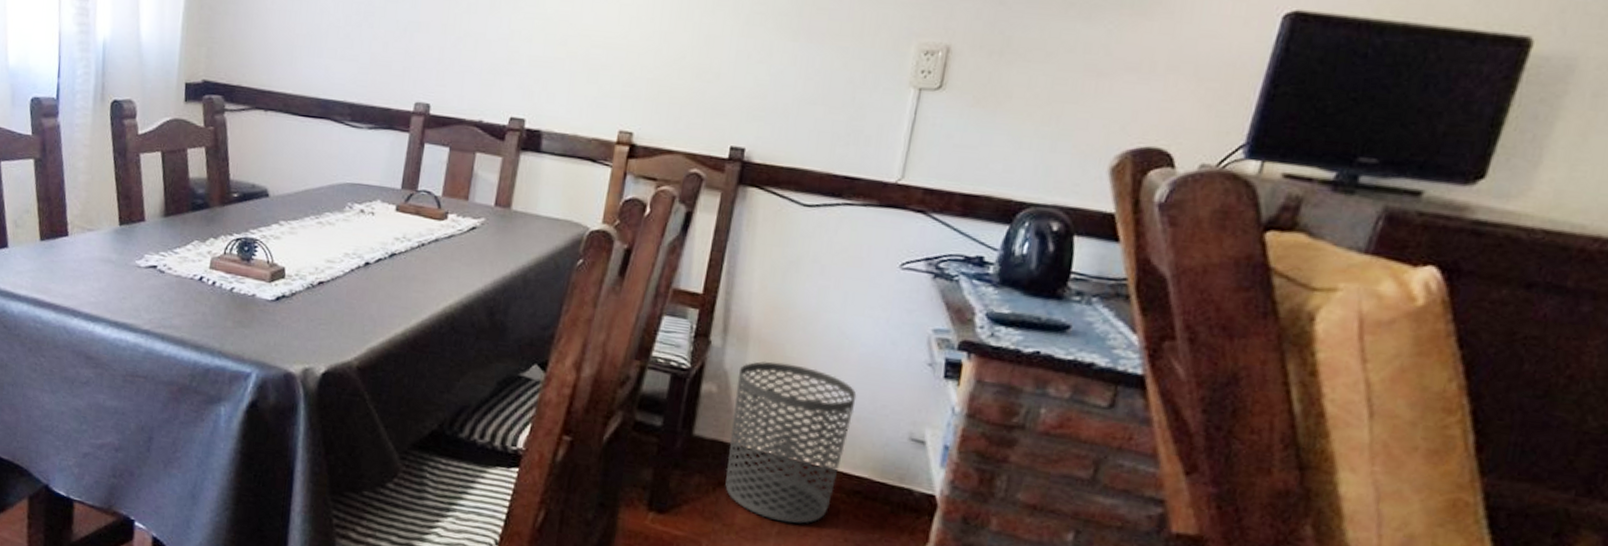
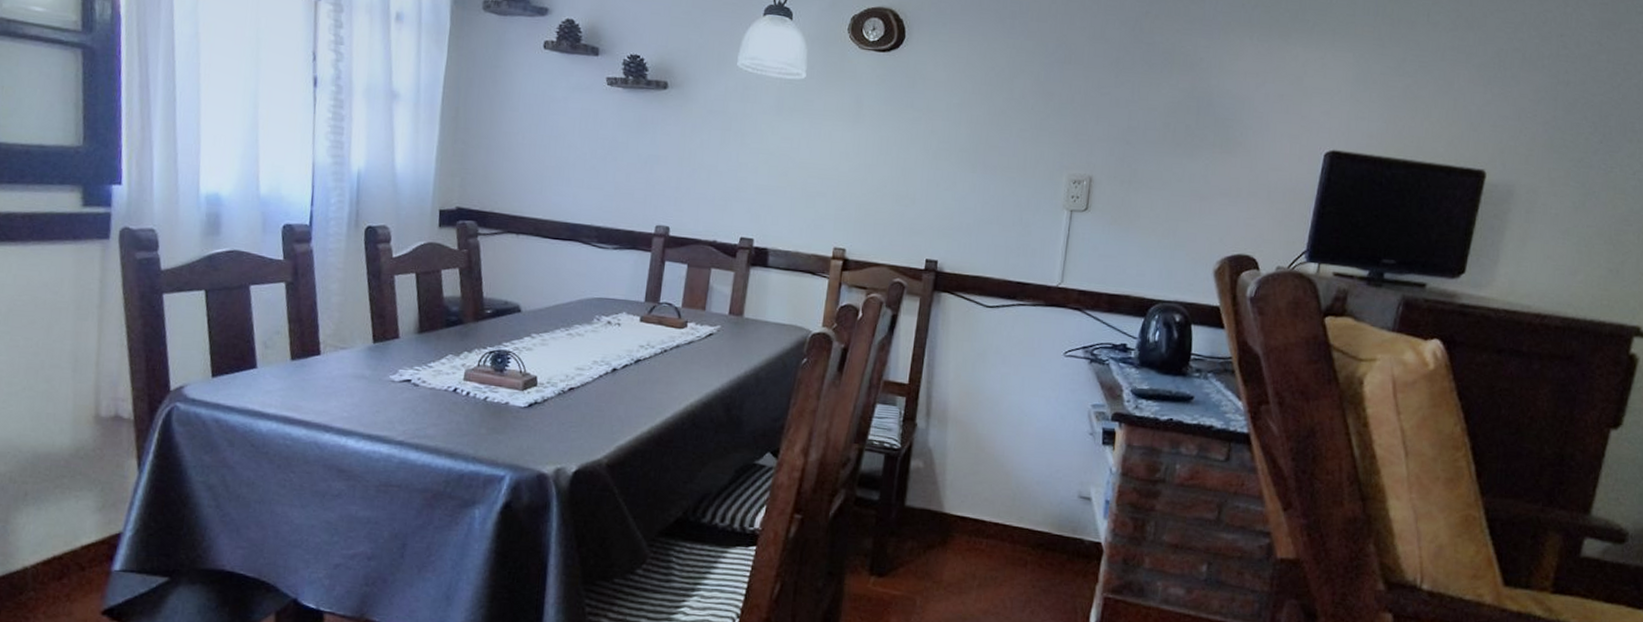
waste bin: present [725,360,857,524] -> none [933,438,1036,576]

